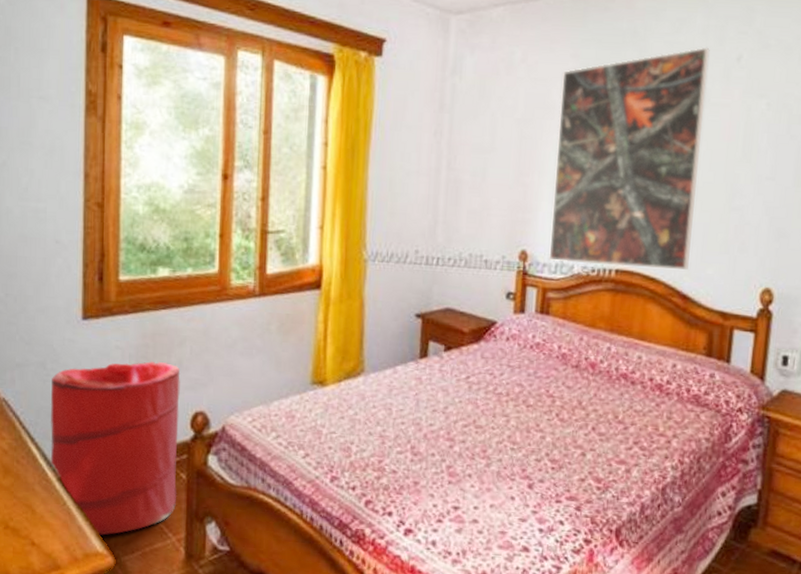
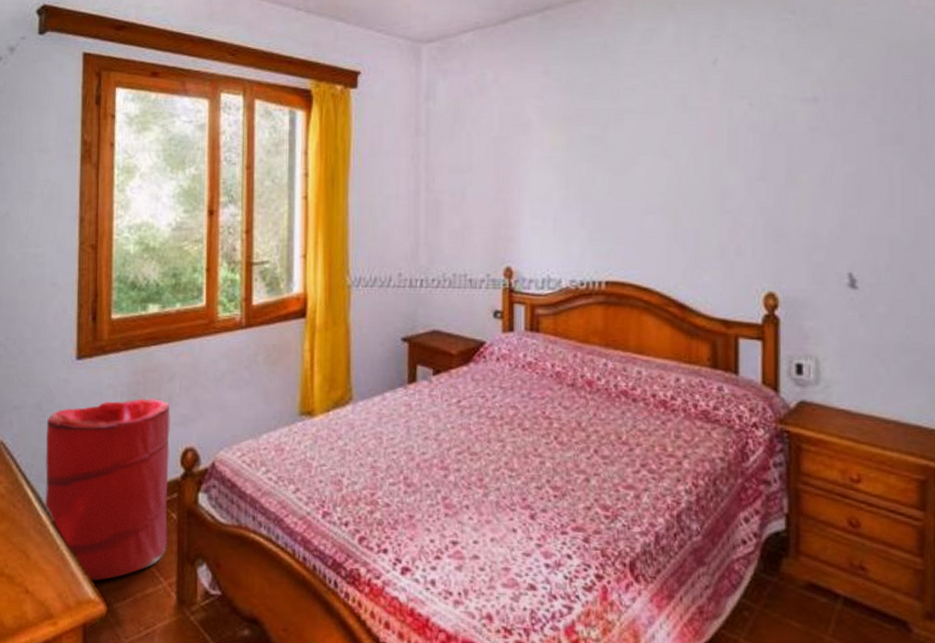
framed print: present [549,47,710,270] -> none [535,53,684,278]

